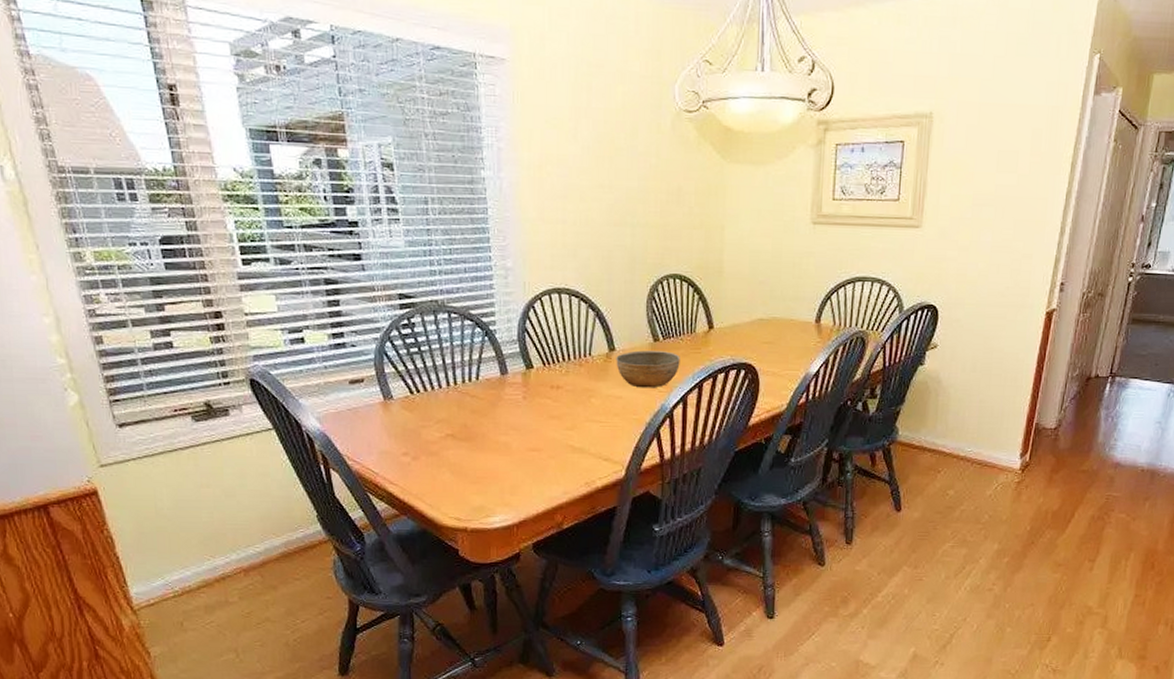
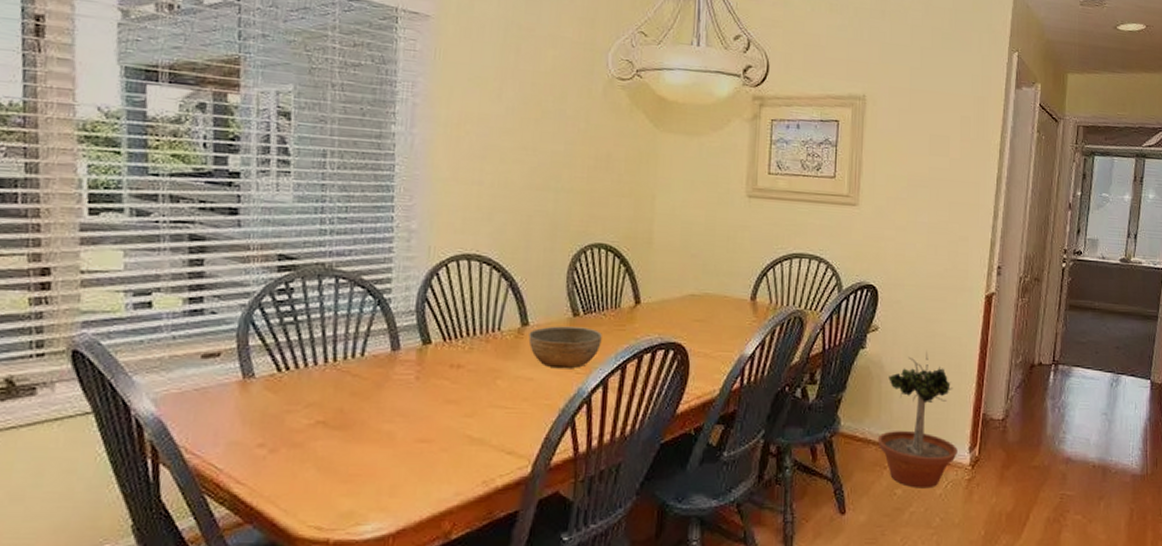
potted tree: none [933,367,1009,490] -> present [877,351,958,489]

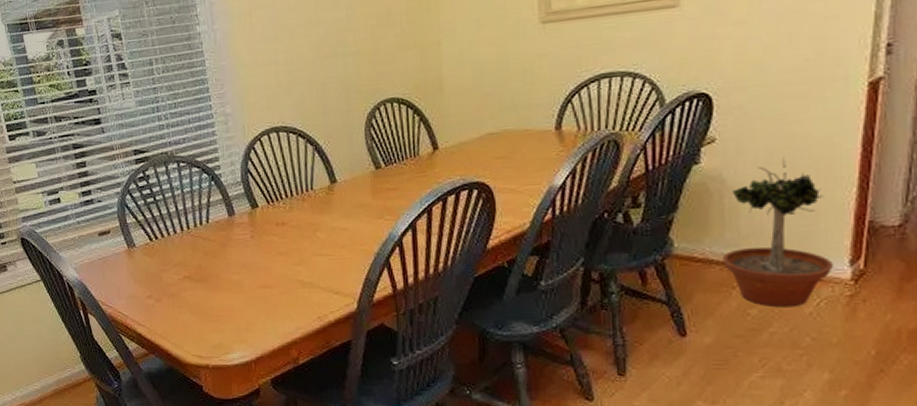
bowl: present [528,326,602,369] -> none [338,178,406,218]

